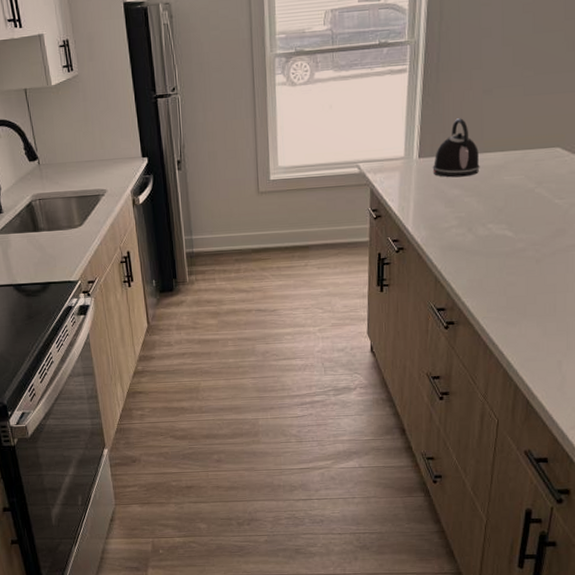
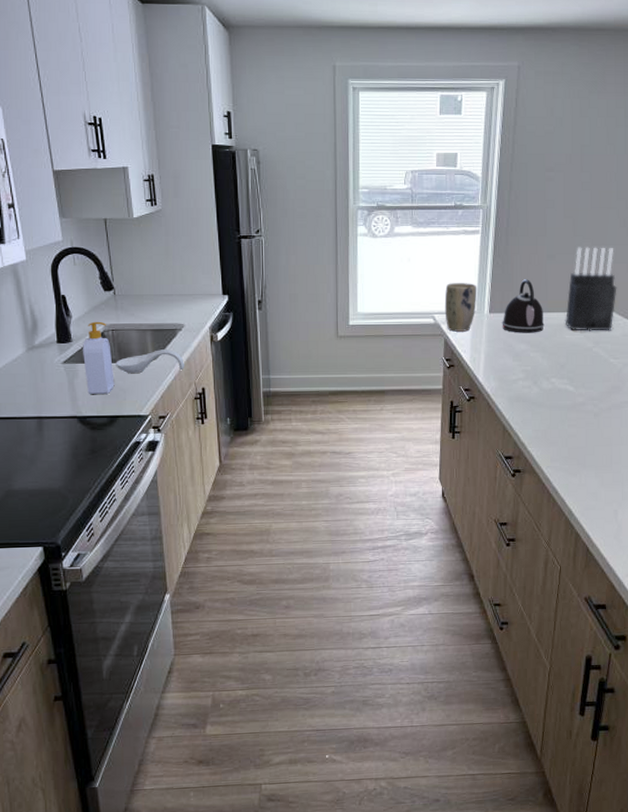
soap bottle: none [13,191,45,263] -> present [83,321,115,394]
spoon rest: none [44,215,109,241] -> present [115,349,184,374]
plant pot: none [370,127,405,180] -> present [444,283,477,332]
knife block: none [503,76,564,171] -> present [565,247,617,331]

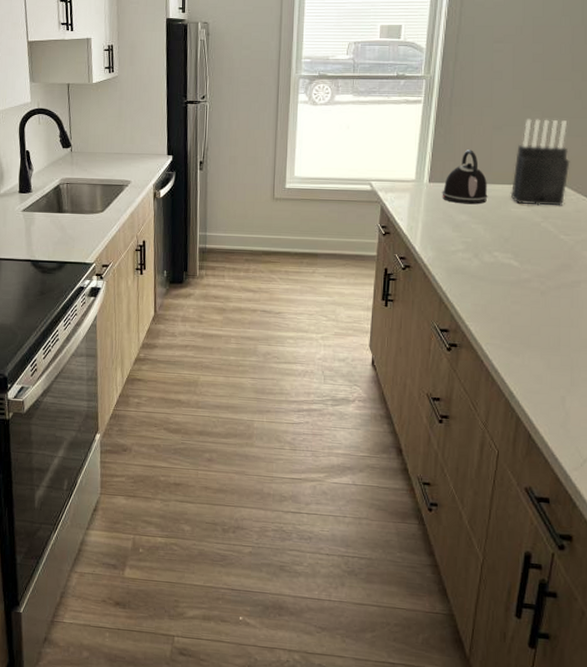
soap bottle: present [83,321,115,394] -> none [40,175,66,241]
spoon rest: present [115,349,184,374] -> none [67,203,128,224]
plant pot: present [444,283,477,332] -> none [382,151,417,200]

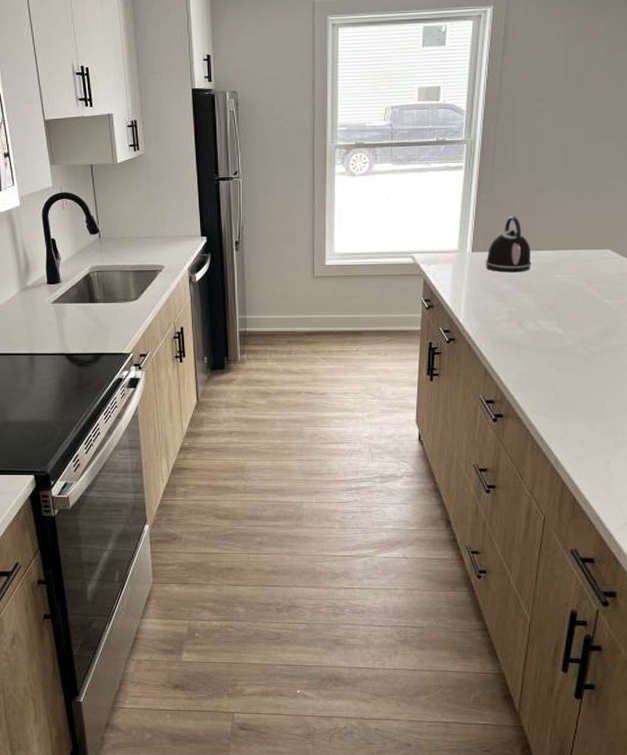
knife block: present [510,119,570,206] -> none [554,180,614,270]

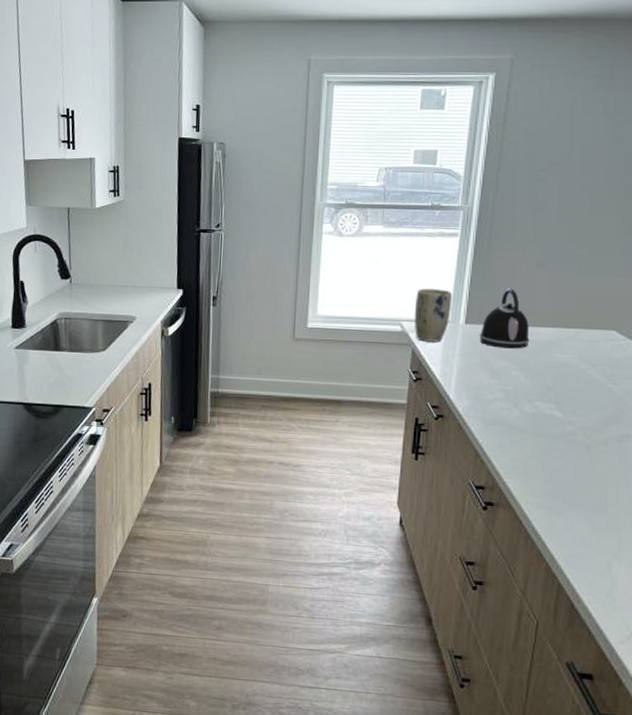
plant pot: none [424,221,459,271] -> present [414,288,453,343]

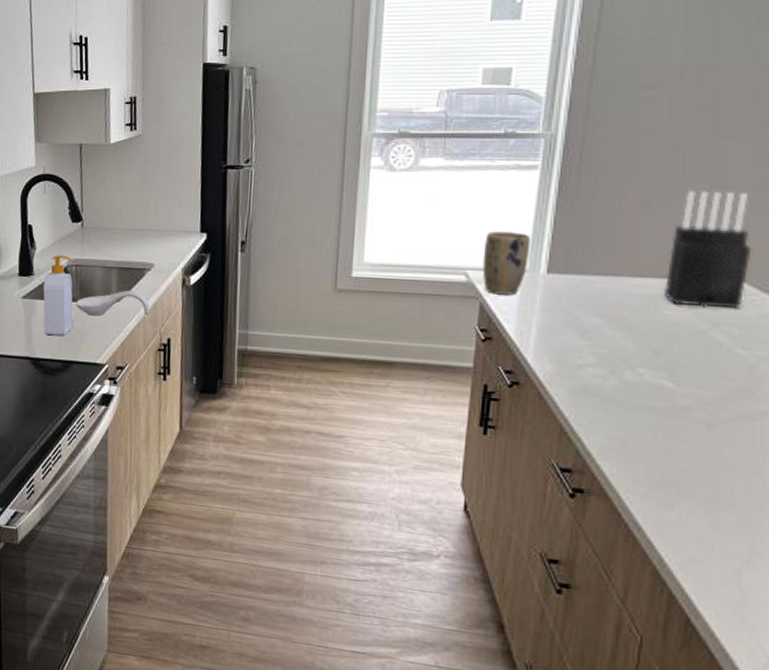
soap bottle: none [34,308,63,382] -> present [43,255,73,336]
spoon rest: none [65,341,133,364] -> present [76,290,150,316]
kettle: present [479,288,530,349] -> none [565,231,631,304]
knife block: none [554,255,620,352] -> present [663,190,752,309]

